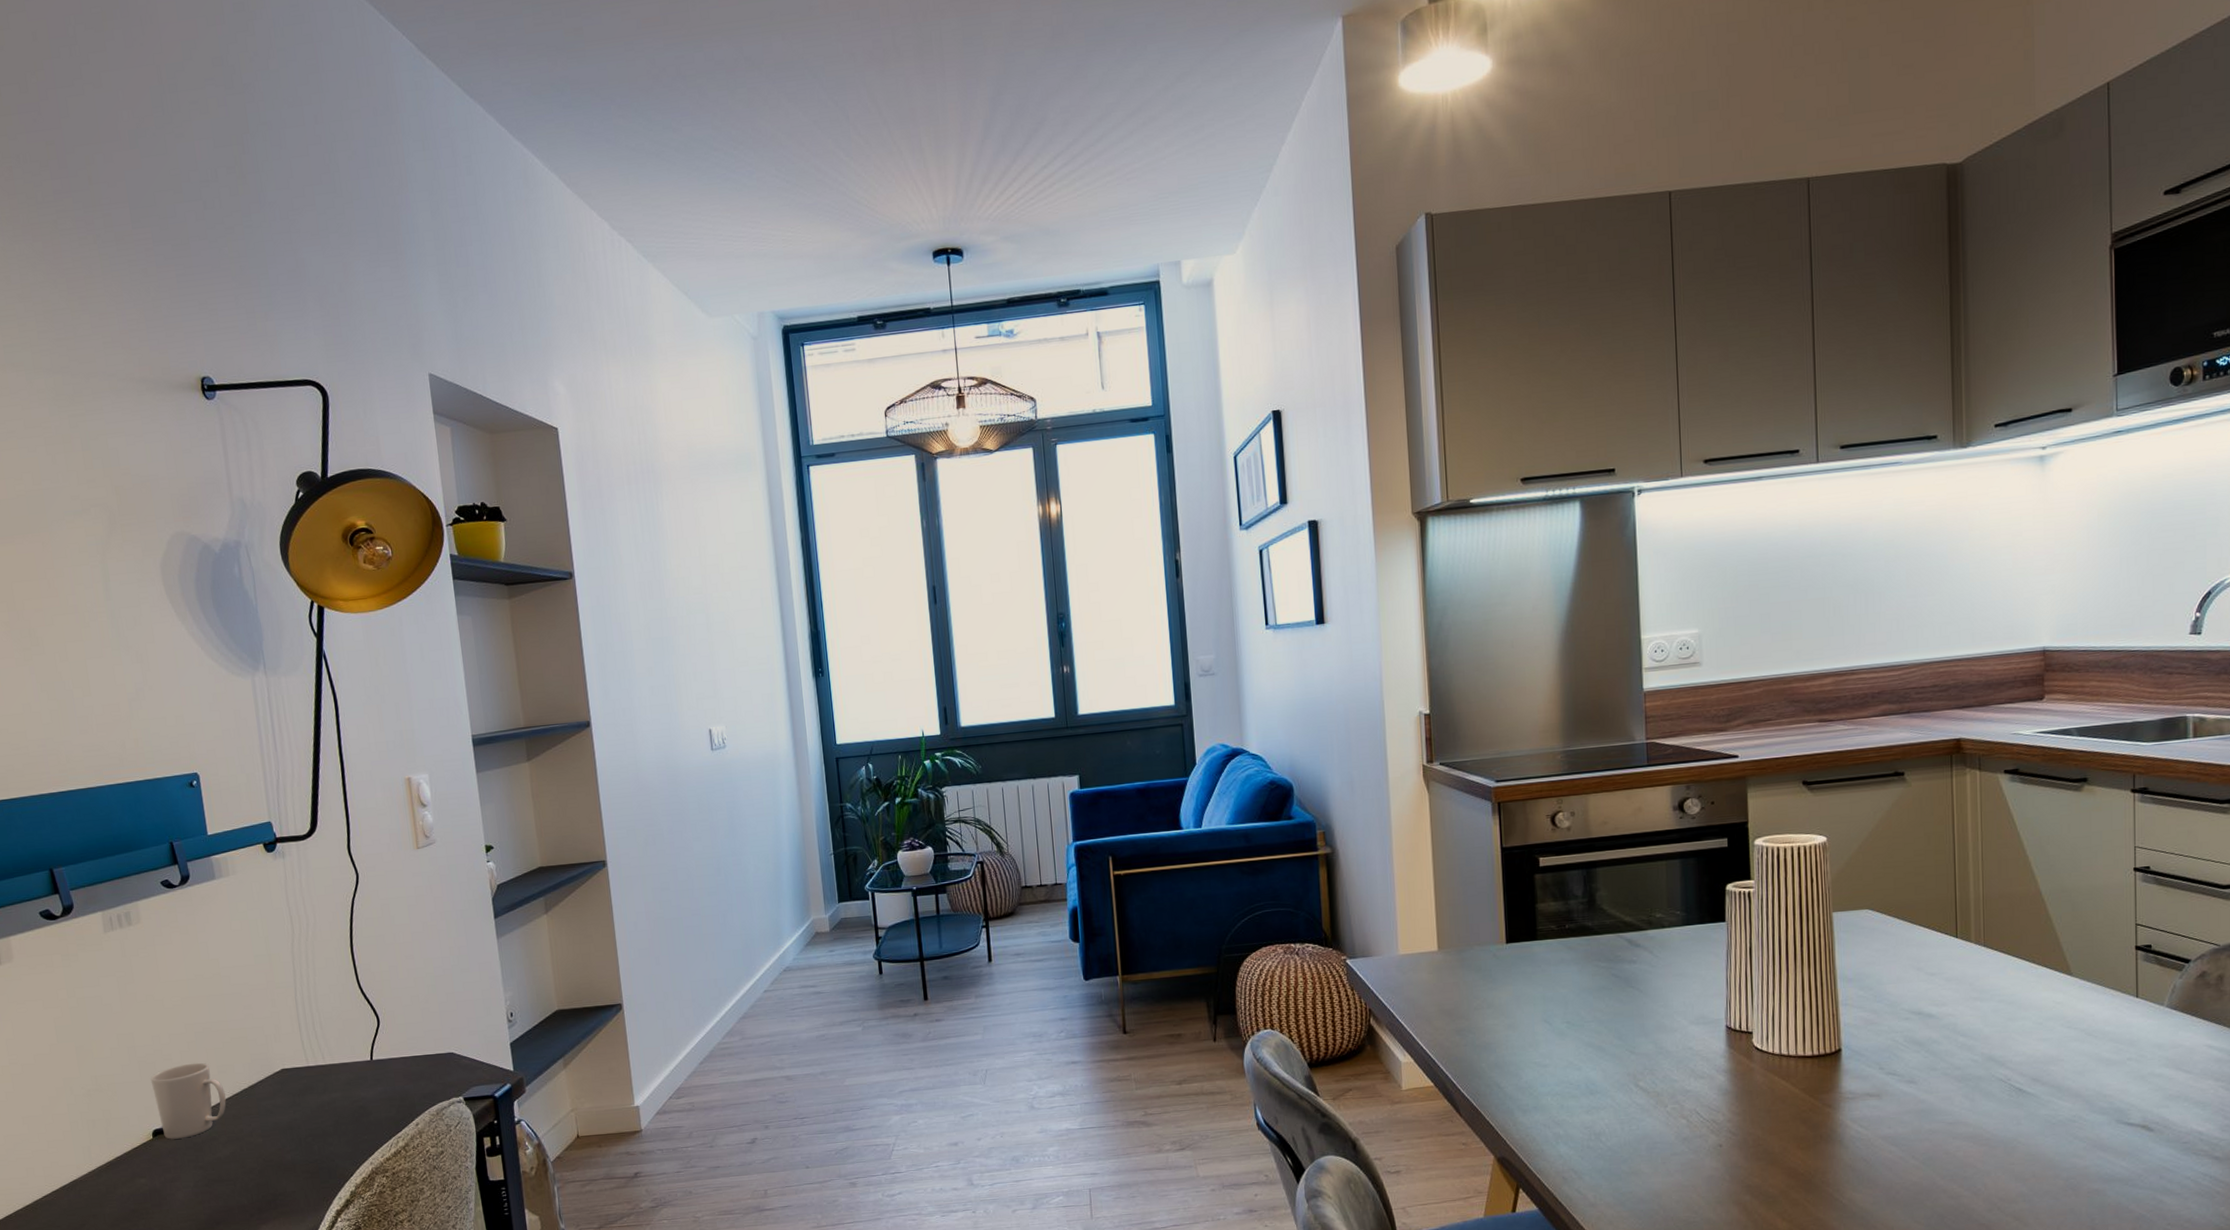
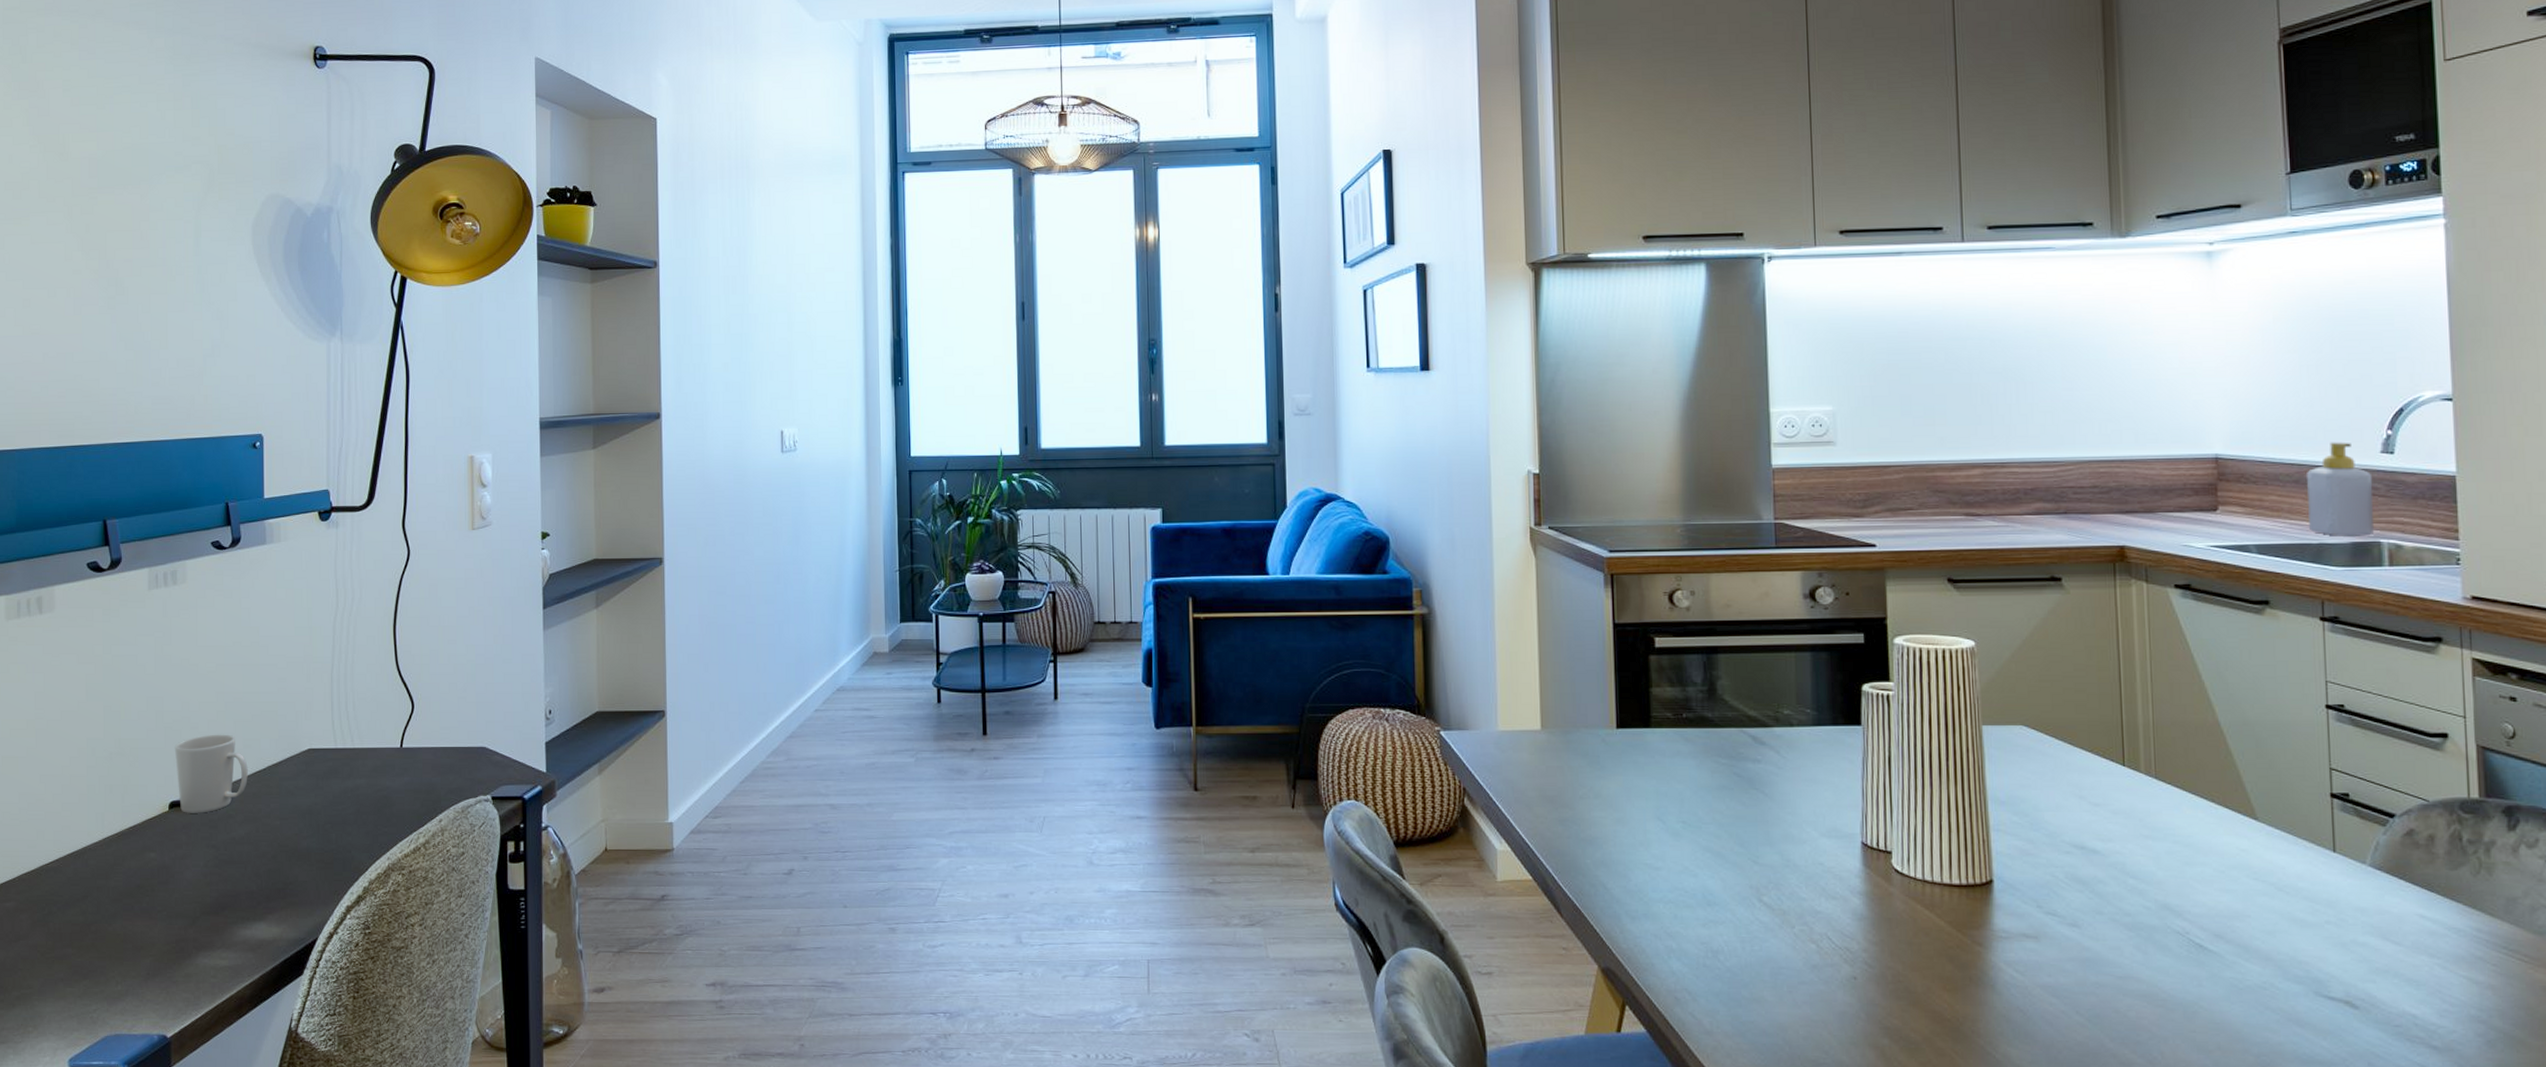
soap bottle: none [2124,626,2182,714] -> present [2307,442,2374,536]

